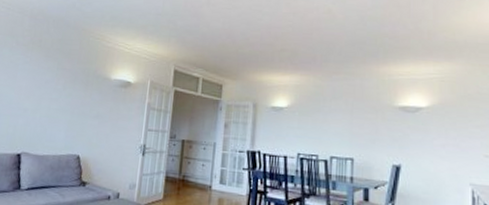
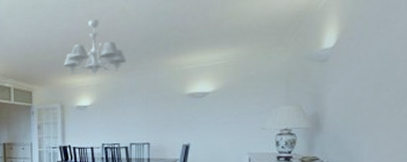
chandelier: none [260,17,330,76] -> present [63,19,126,76]

